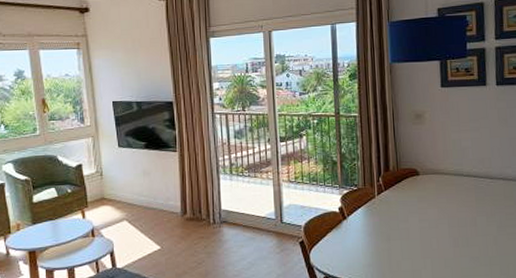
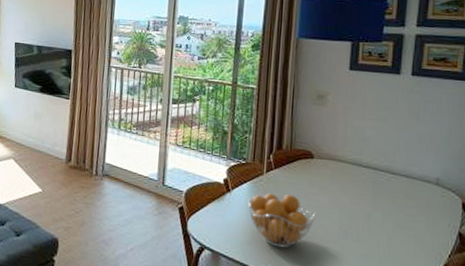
fruit basket: none [364,213,429,264] -> present [248,193,317,248]

